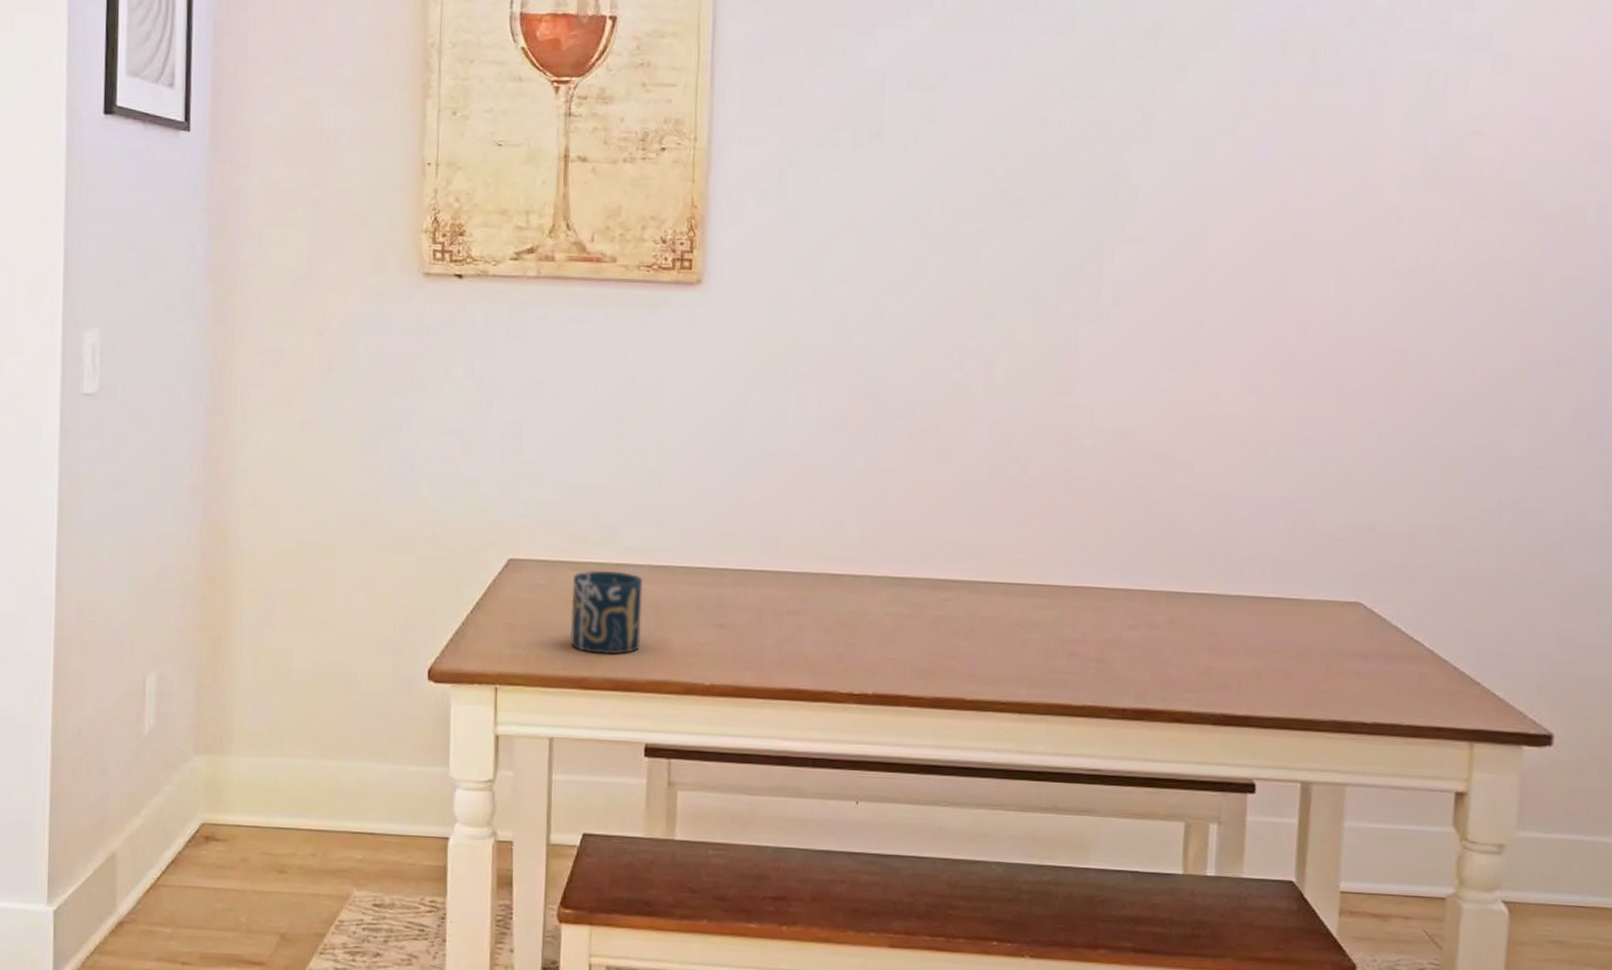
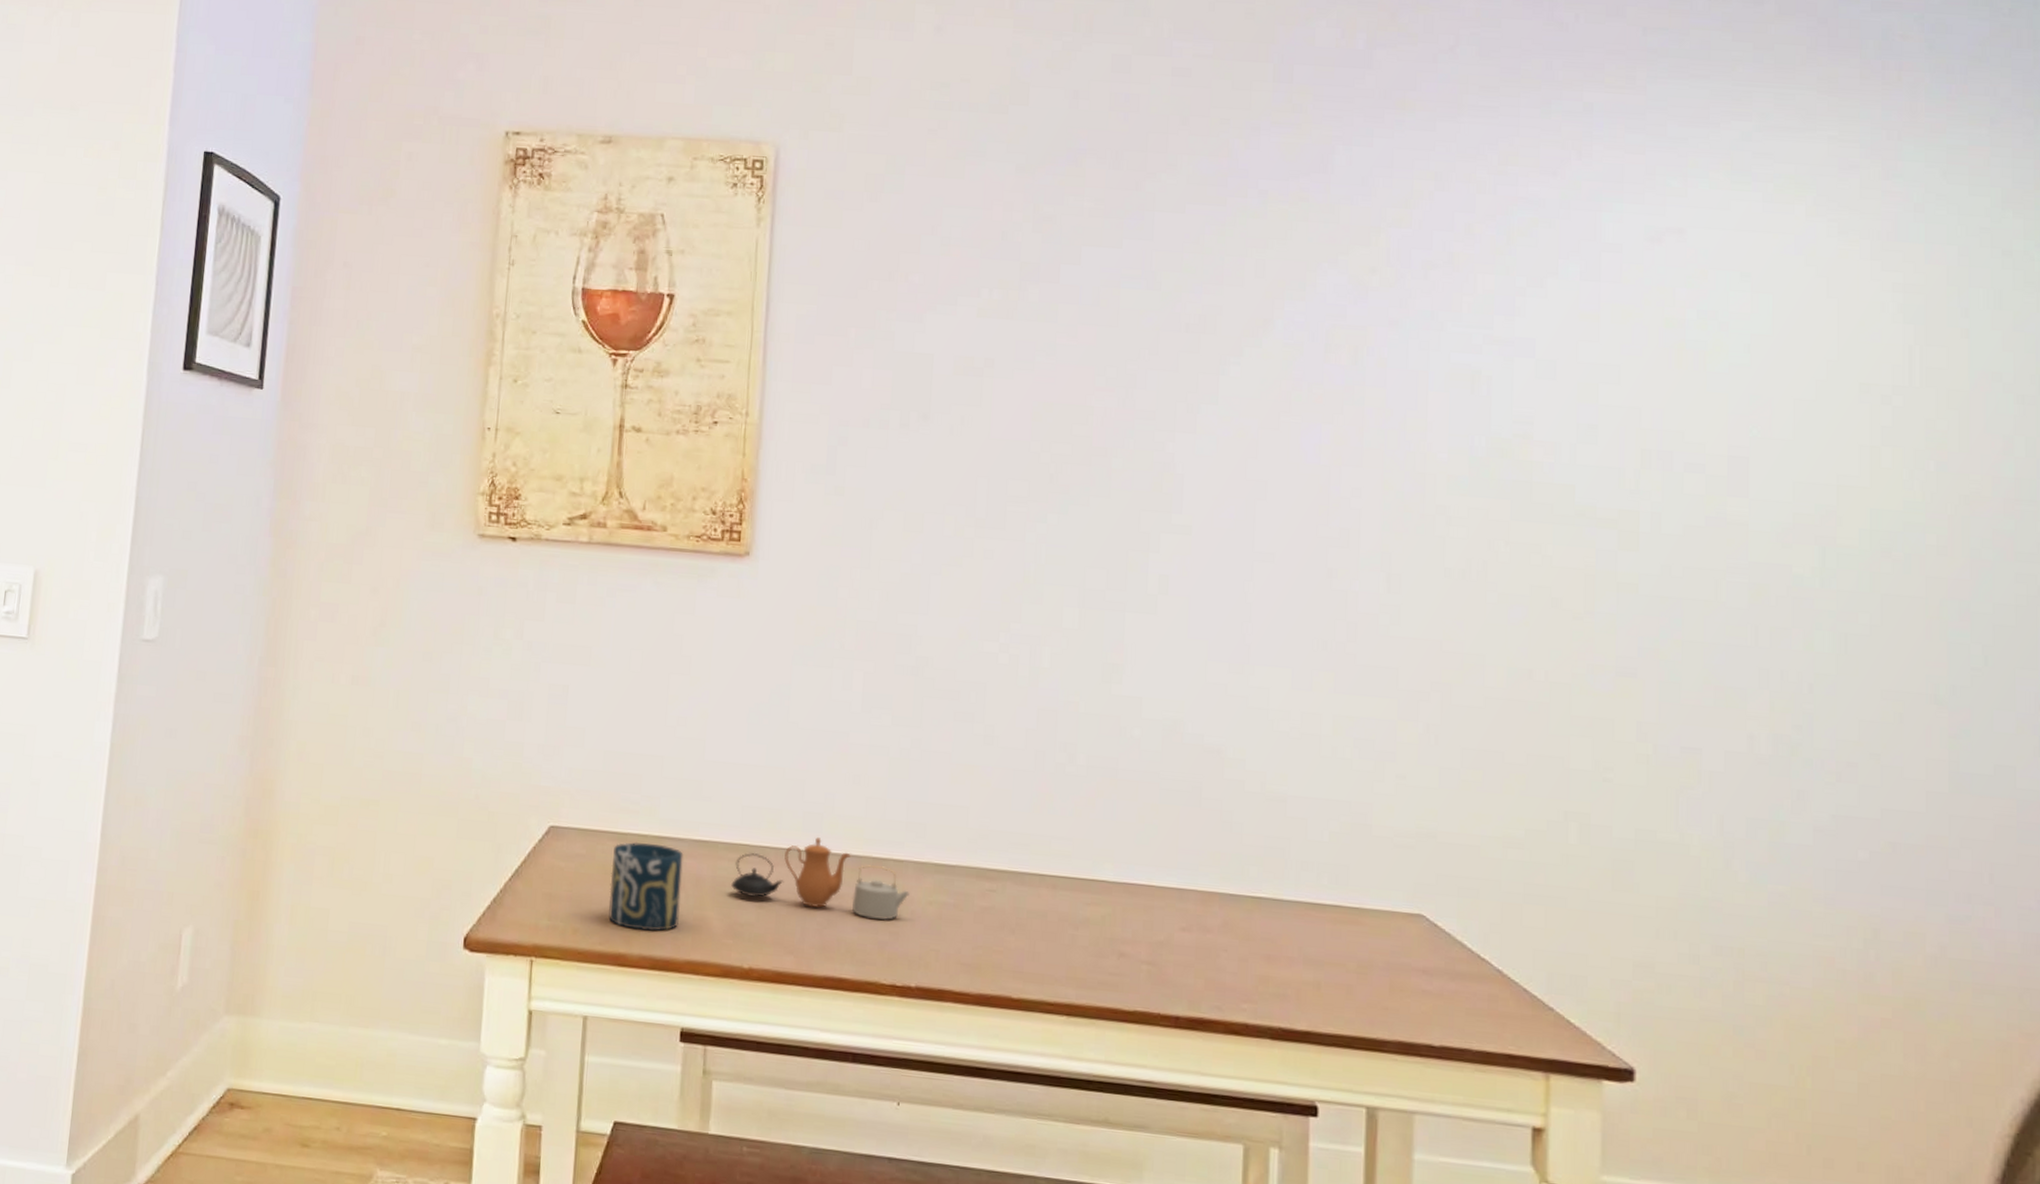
teapot: none [691,557,866,634] -> present [731,837,910,921]

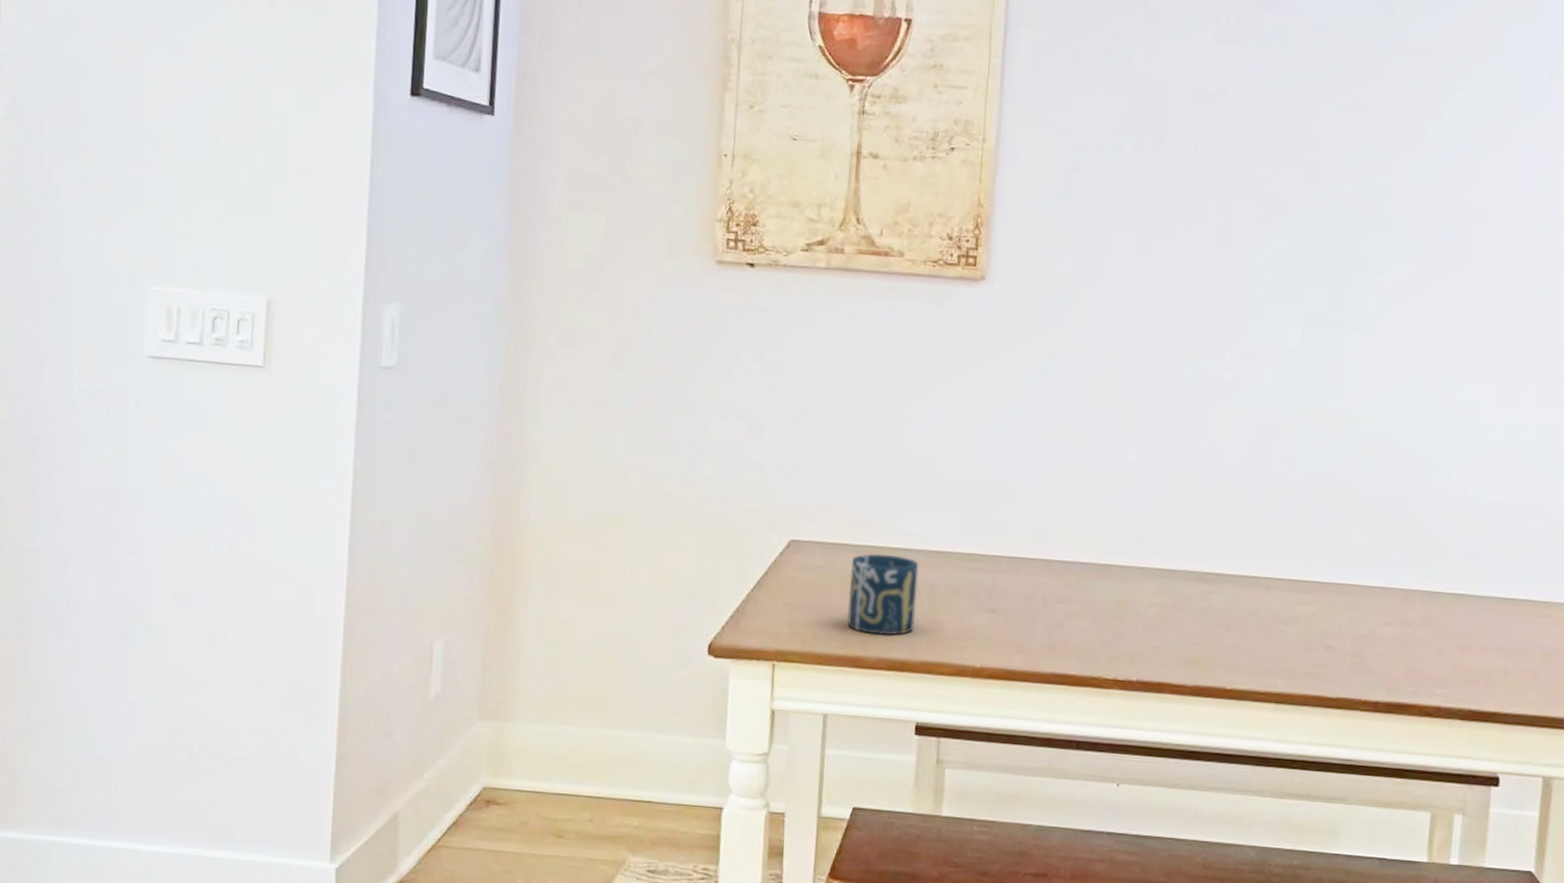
teapot: present [731,837,910,921] -> none [964,546,1133,622]

